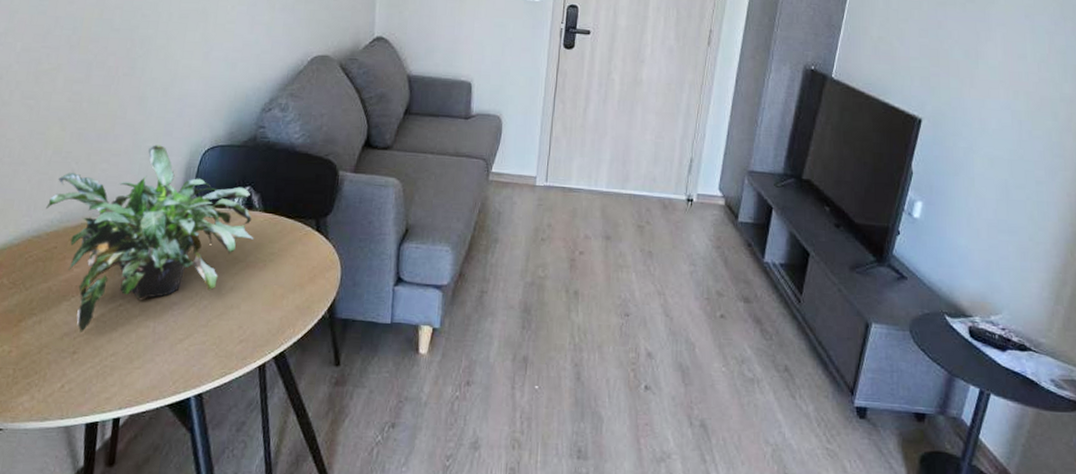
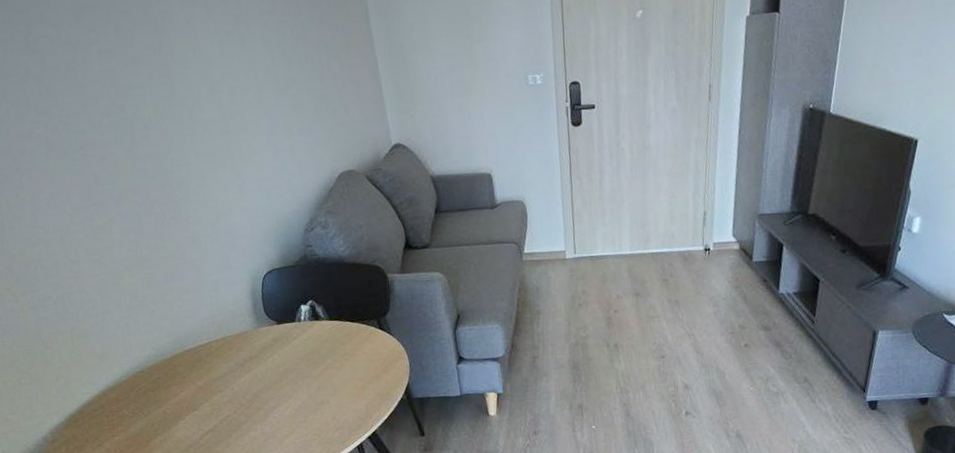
potted plant: present [46,145,254,334] -> none [140,276,327,444]

